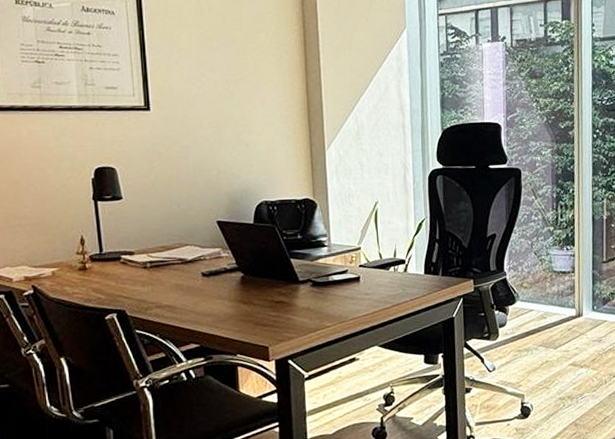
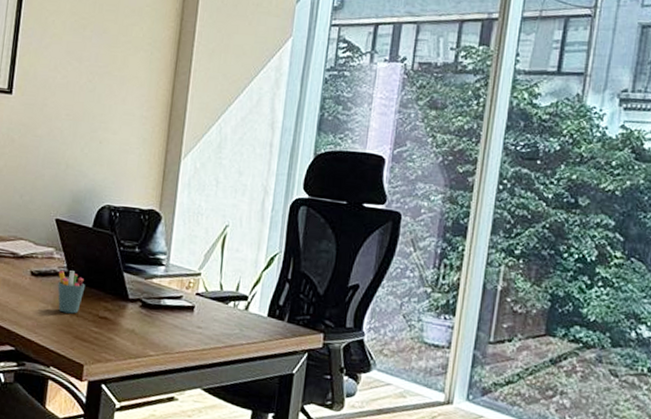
pen holder: none [228,265,257,305] -> present [57,270,86,314]

